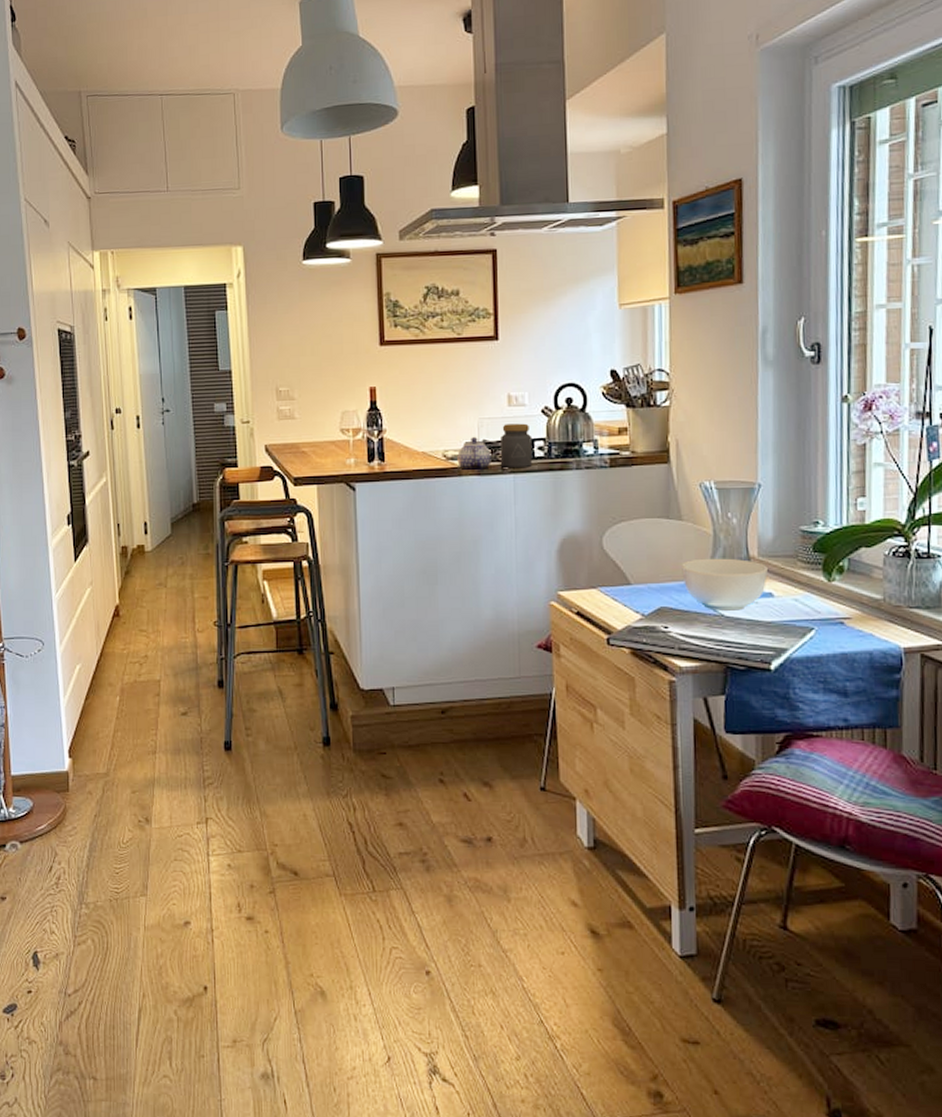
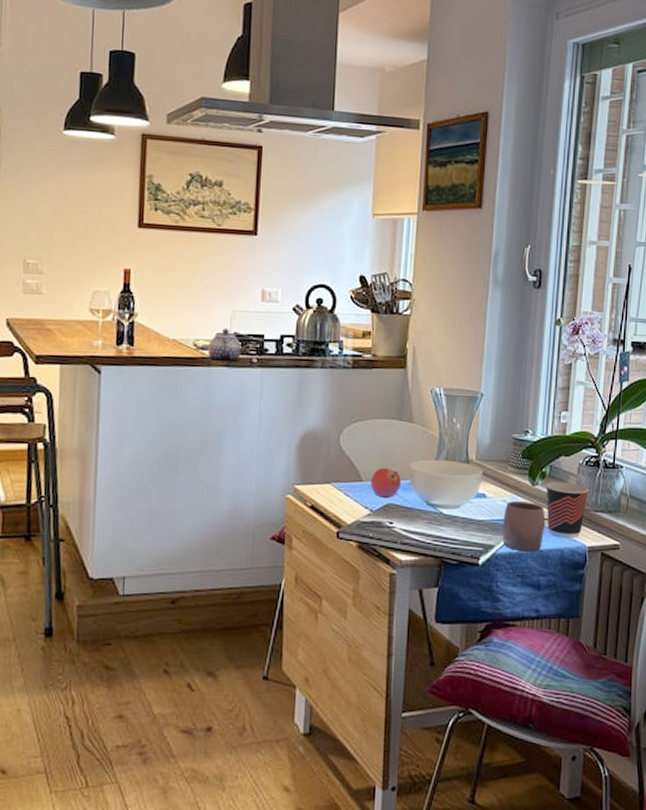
jar: present [500,423,533,469] -> none [249,318,282,364]
fruit: none [640,569,673,602] -> present [371,467,401,499]
mug: none [796,600,848,655] -> present [502,501,546,552]
cup: none [845,576,901,638] -> present [546,481,590,538]

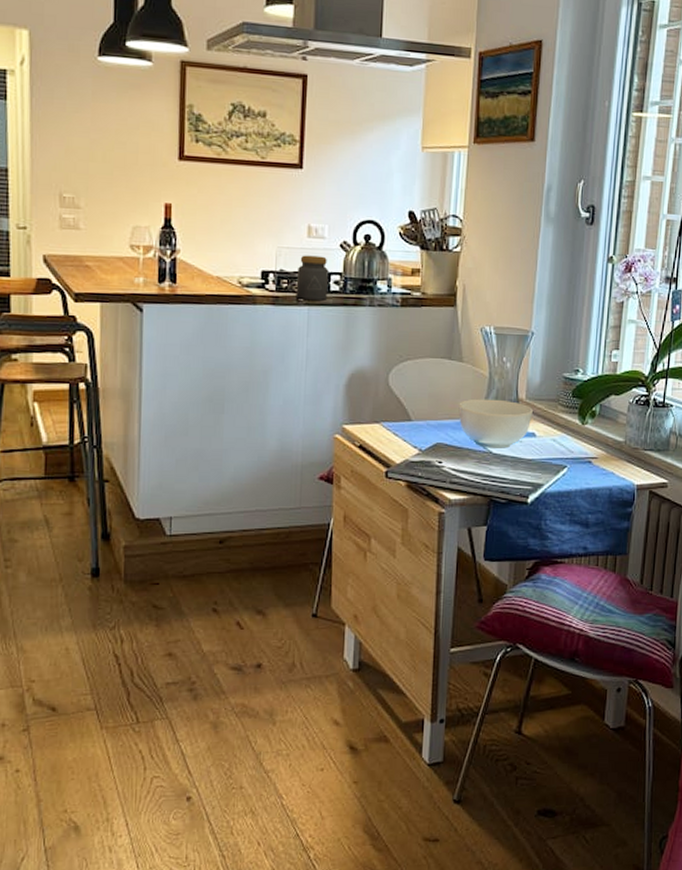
teapot: present [207,327,242,363] -> none [252,264,287,301]
jar: none [249,318,282,364] -> present [295,255,329,302]
fruit: present [371,467,401,499] -> none [420,407,450,438]
mug: present [502,501,546,552] -> none [551,440,595,490]
cup: present [546,481,590,538] -> none [595,420,640,477]

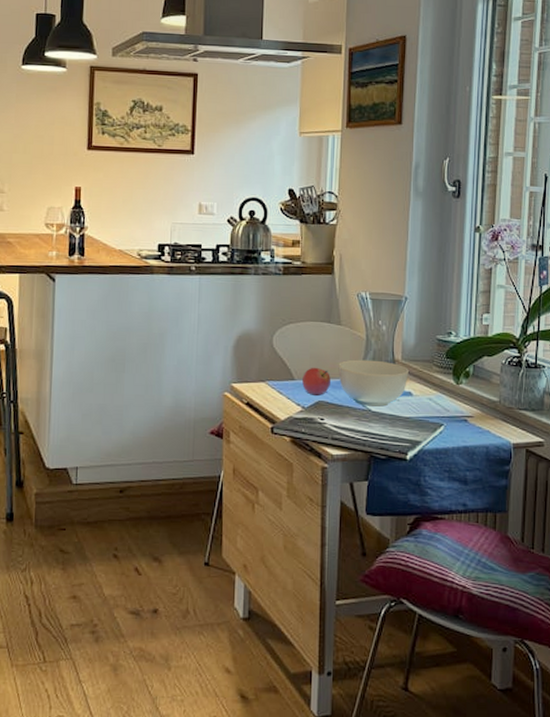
jar: present [295,255,329,302] -> none [188,230,218,271]
fruit: none [420,407,450,438] -> present [302,367,330,397]

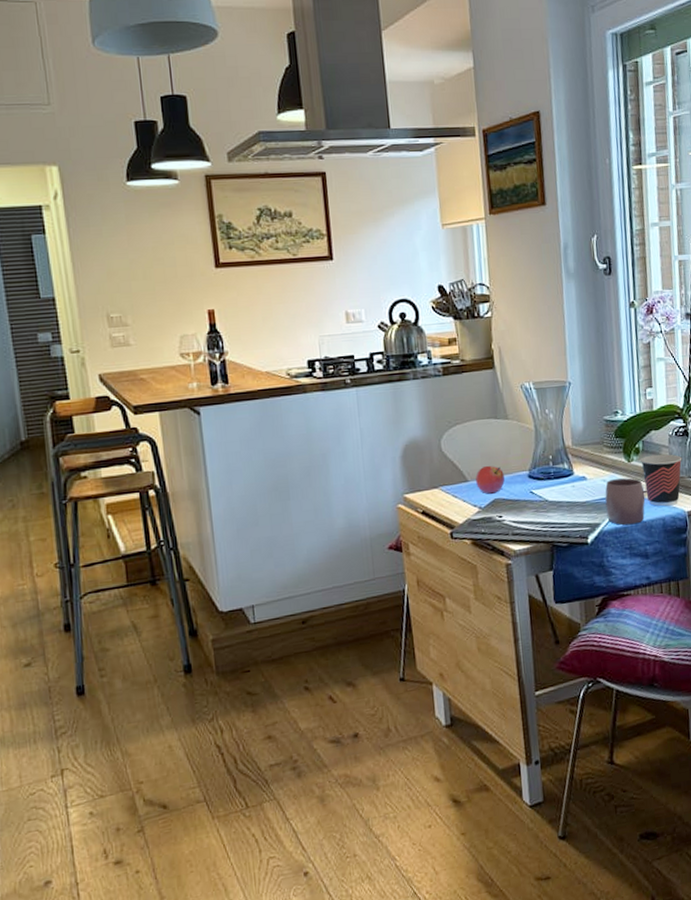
bowl: present [338,359,409,408] -> none [510,449,581,498]
mug: none [429,399,471,448] -> present [605,478,646,525]
cup: none [470,380,513,435] -> present [640,454,682,507]

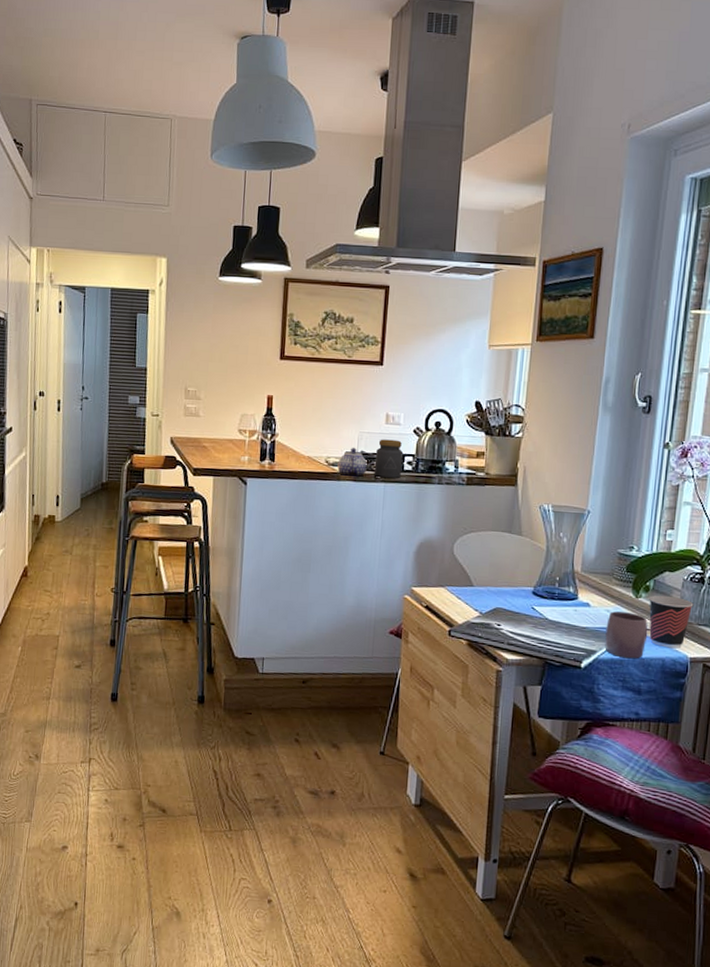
teapot: none [300,353,334,388] -> present [337,447,367,478]
jar: none [341,338,372,383] -> present [374,439,404,479]
fruit: present [475,465,505,495] -> none [481,575,509,603]

